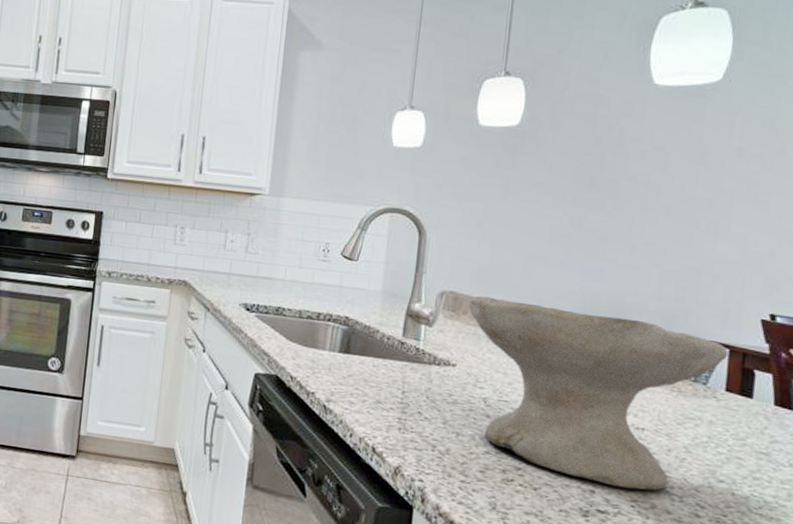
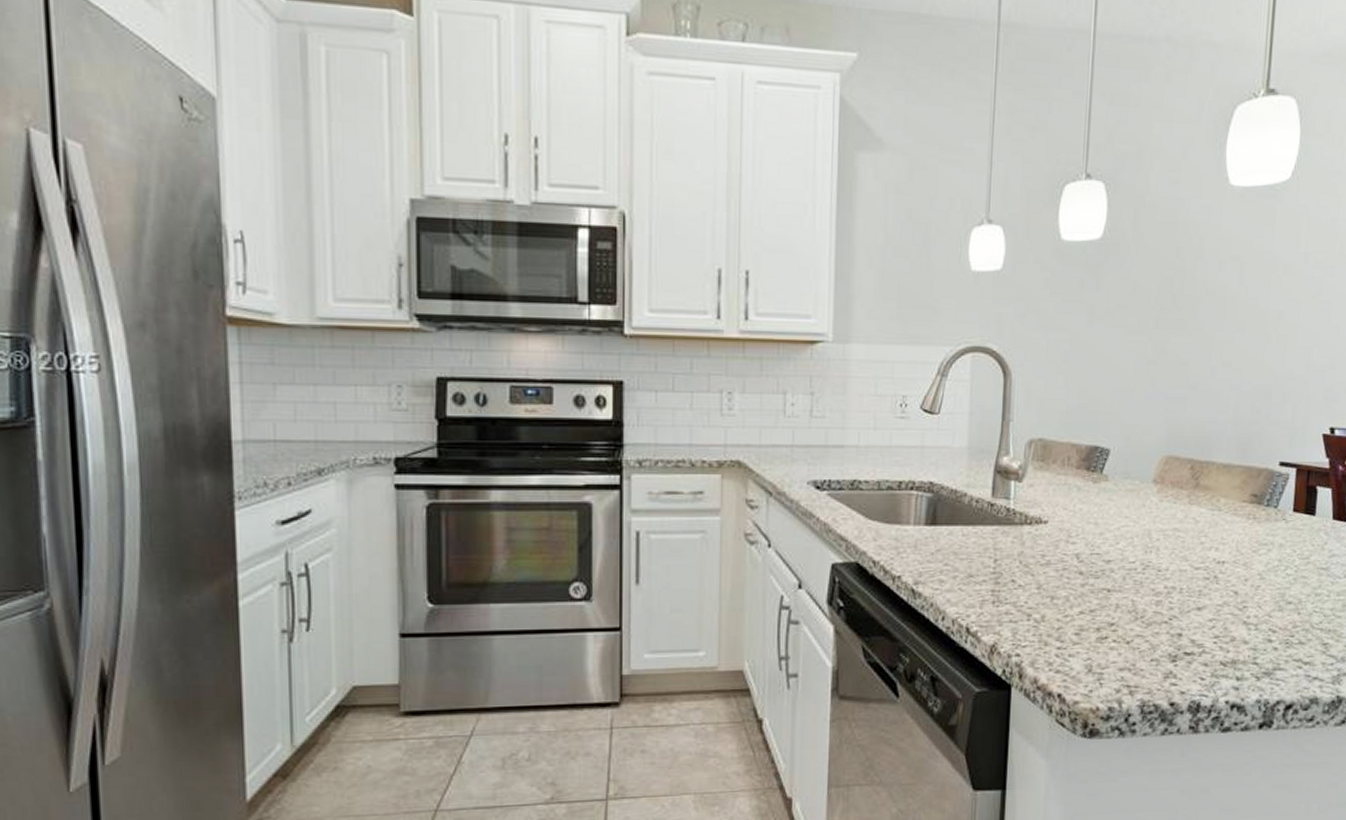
bowl: present [468,296,729,491] -> none [1058,440,1296,626]

